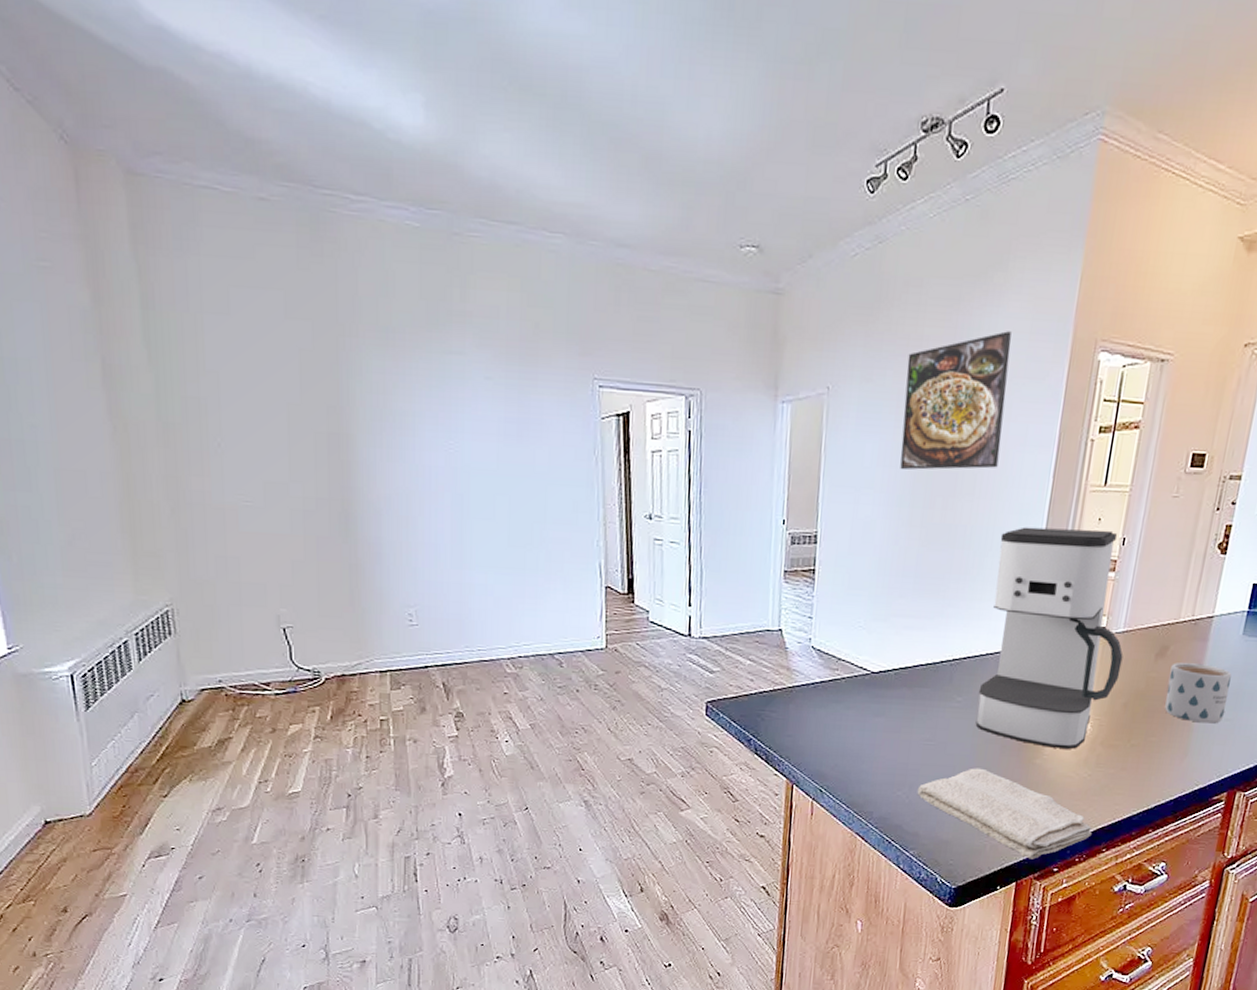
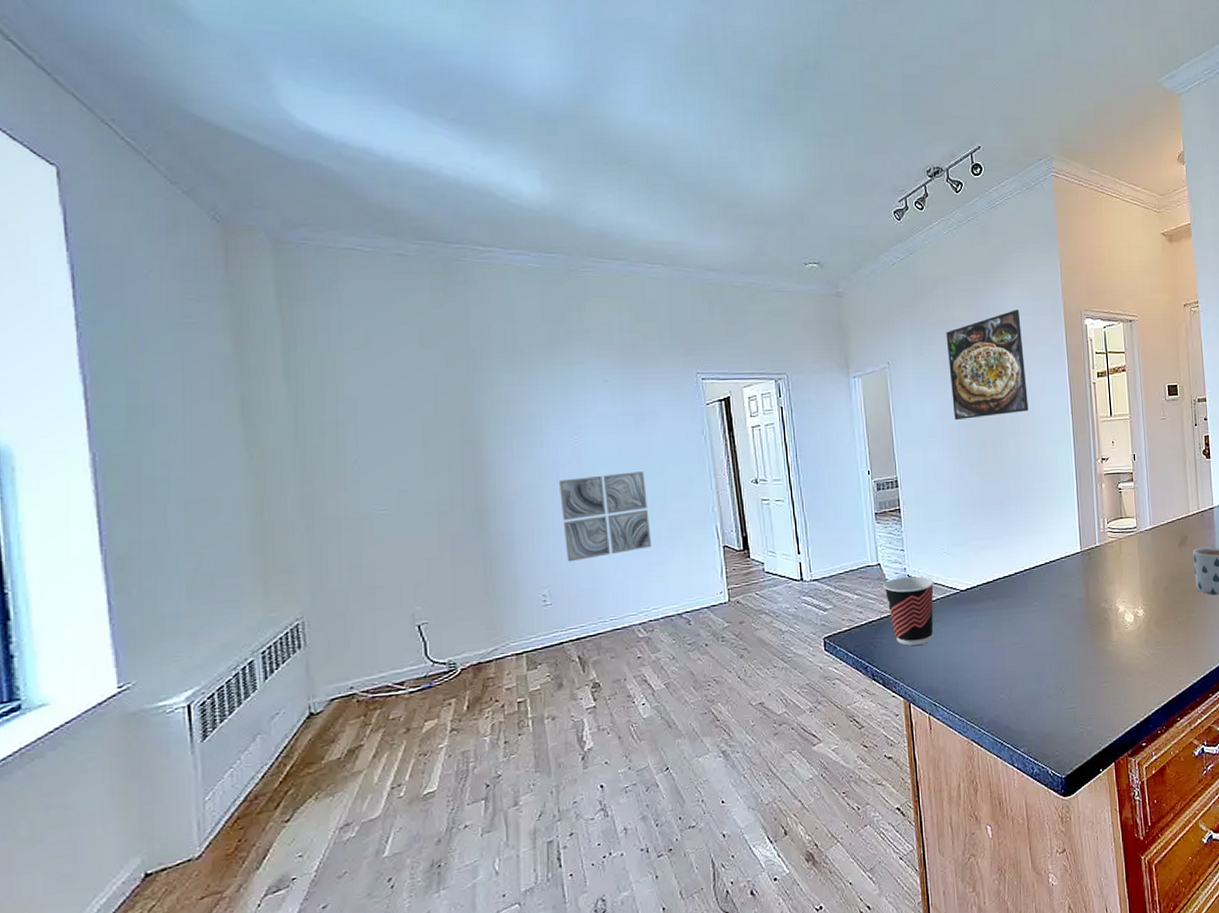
wall art: none [430,489,527,583] -> present [558,471,652,562]
cup: none [782,648,843,725] -> present [883,576,935,646]
washcloth: present [917,768,1092,860] -> none [1016,662,1166,739]
coffee maker: present [975,527,1123,749] -> none [1041,450,1156,635]

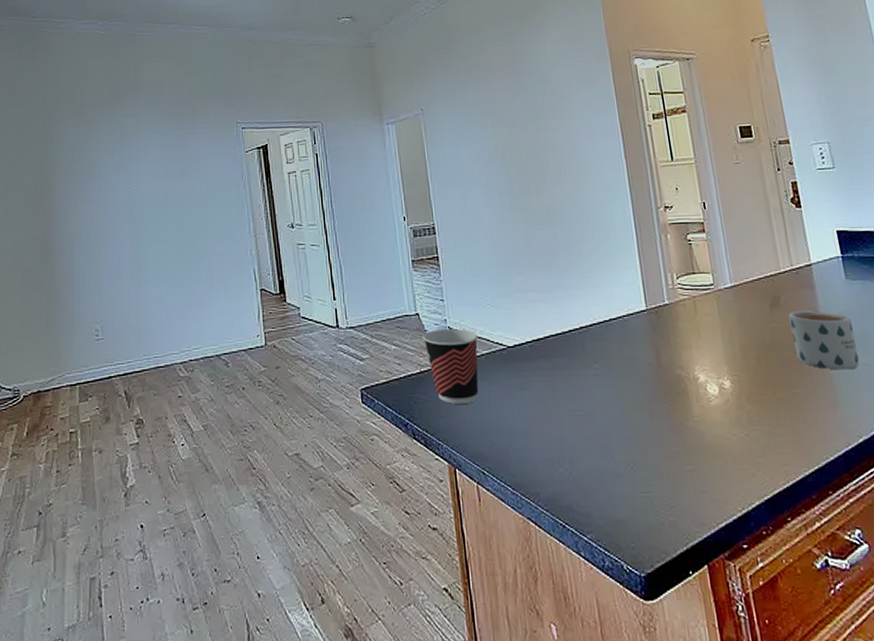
wall art: present [558,471,652,562] -> none [113,215,194,299]
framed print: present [946,310,1029,421] -> none [481,52,576,166]

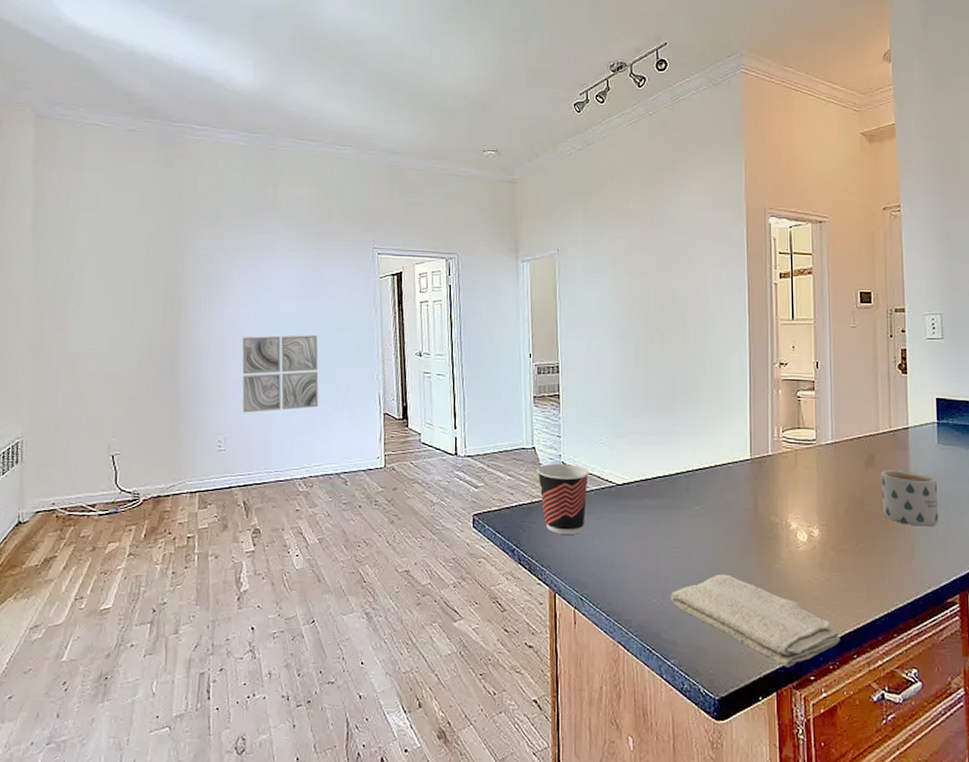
wall art: none [113,215,194,299] -> present [242,335,319,413]
washcloth: none [578,436,770,536] -> present [670,574,840,668]

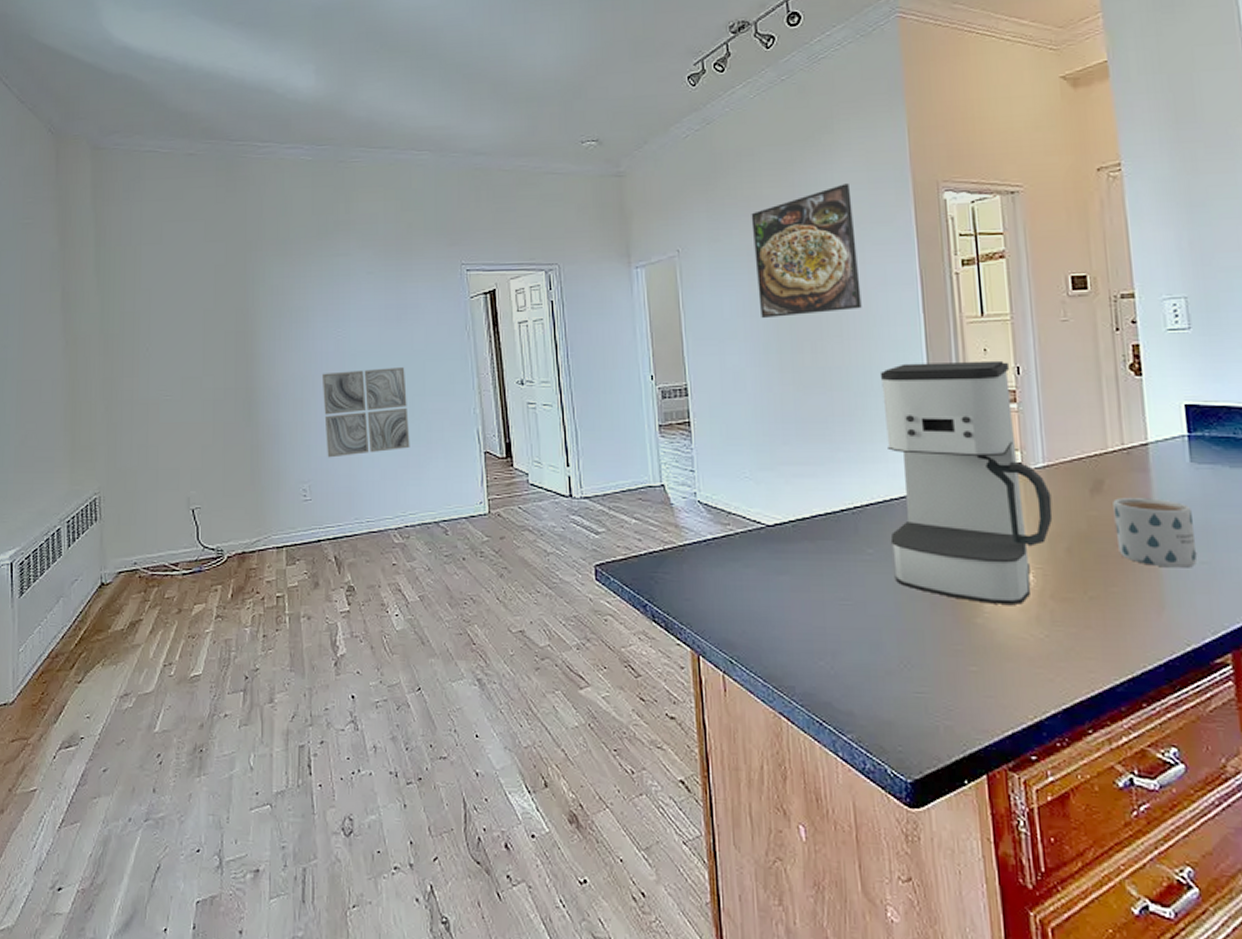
cup: present [537,464,590,535] -> none [668,503,733,586]
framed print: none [619,204,702,312] -> present [751,183,862,319]
washcloth: present [670,574,840,668] -> none [842,630,1069,745]
coffee maker: none [712,355,837,554] -> present [879,360,1053,605]

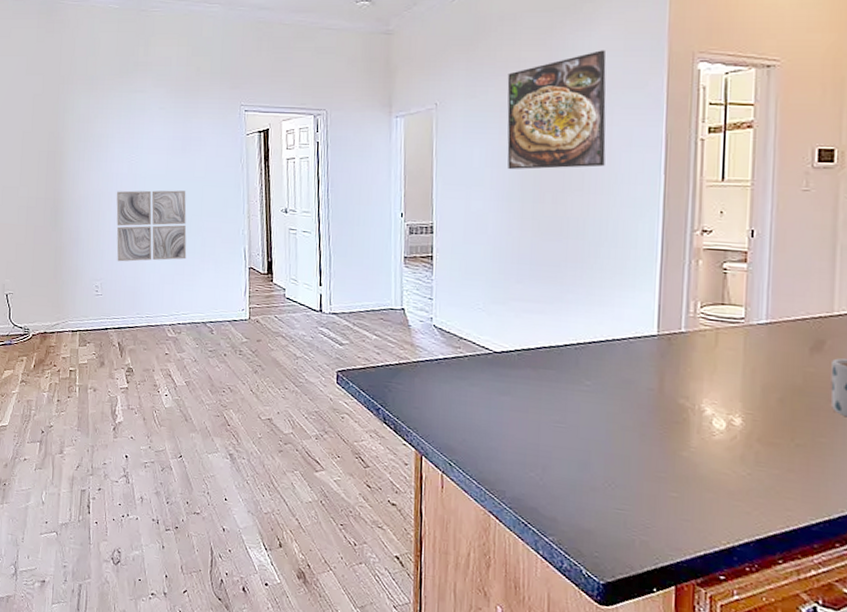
coffee maker: present [879,360,1053,605] -> none [608,219,770,444]

